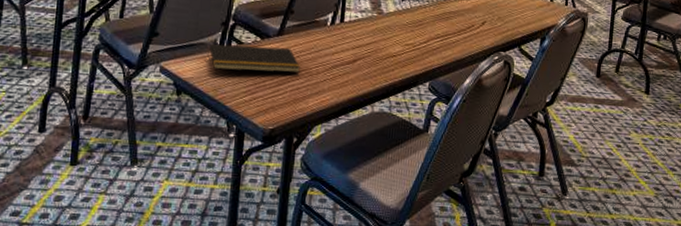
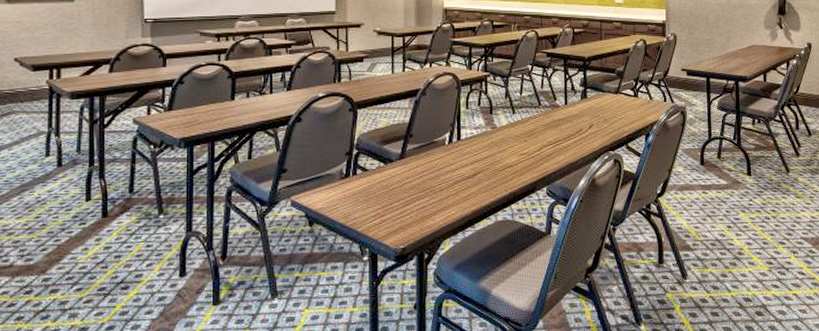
notepad: present [207,43,300,73] -> none [335,170,424,198]

